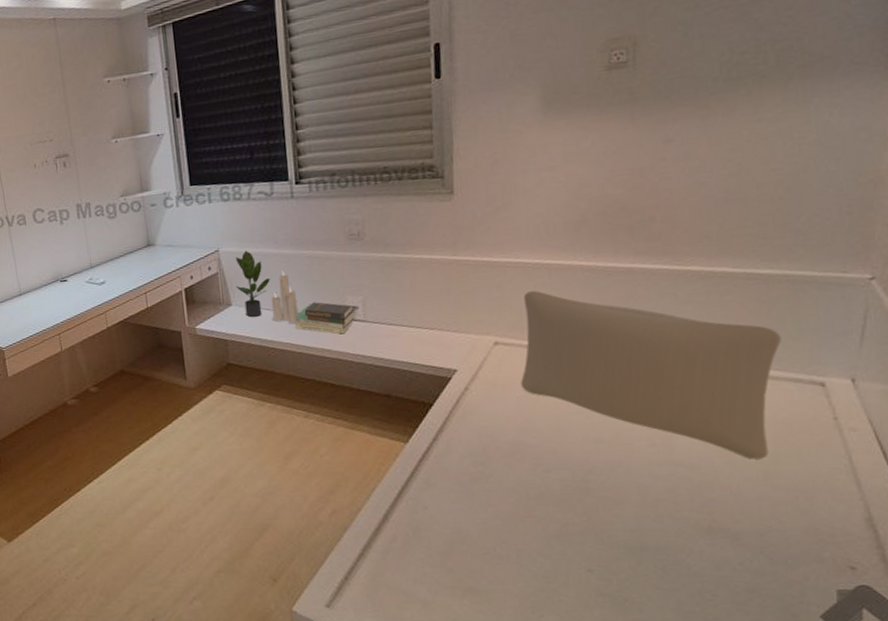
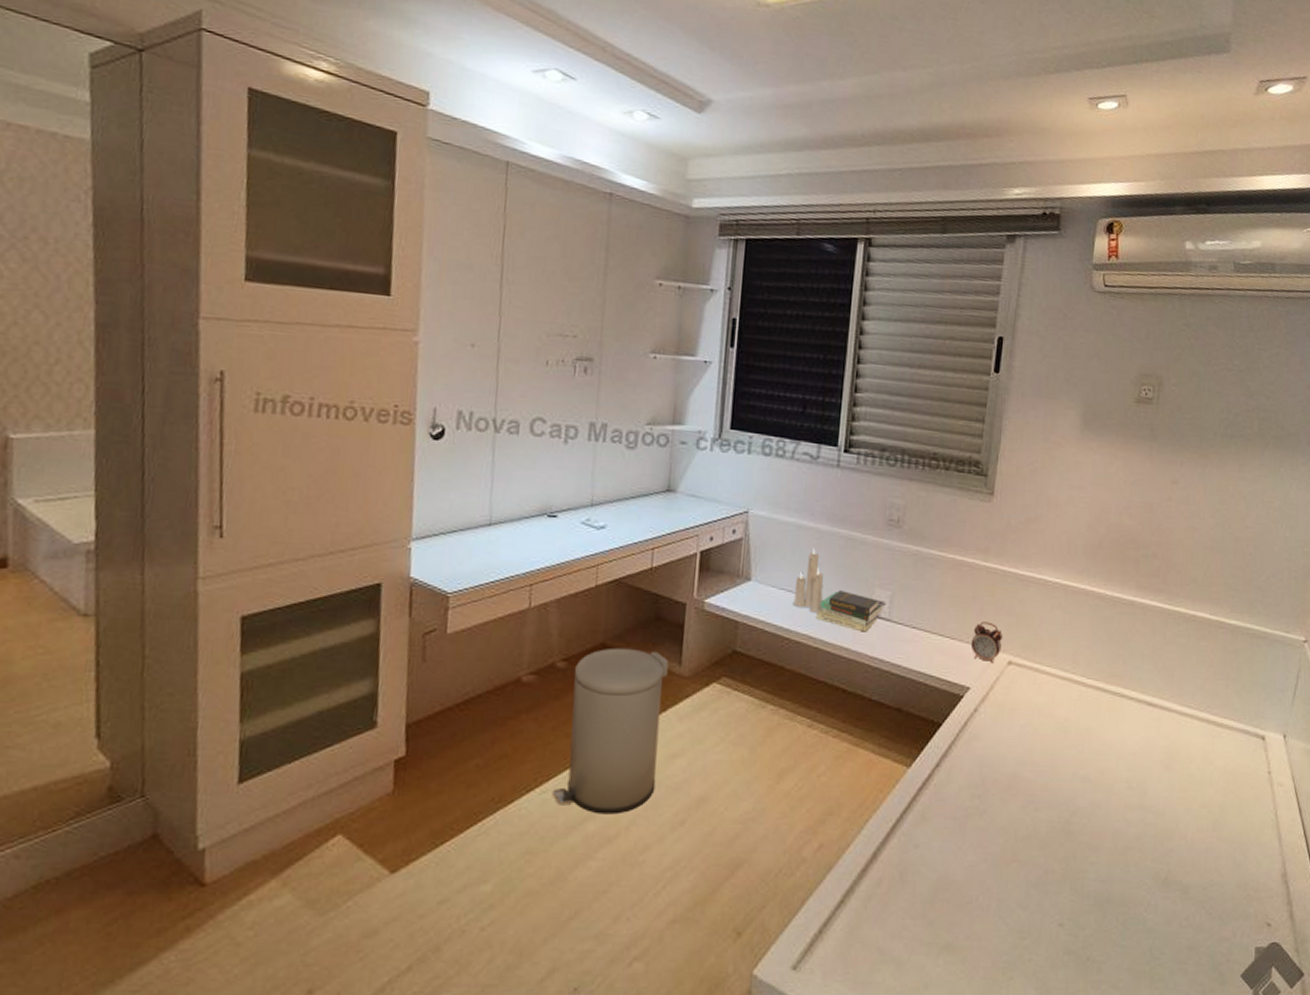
pedal bin: none [104,371,185,496] -> present [552,647,669,815]
potted plant: present [236,250,270,318] -> none [760,517,799,599]
alarm clock: none [451,309,485,346] -> present [970,621,1002,663]
cushion: present [521,290,781,459] -> none [1026,610,1238,809]

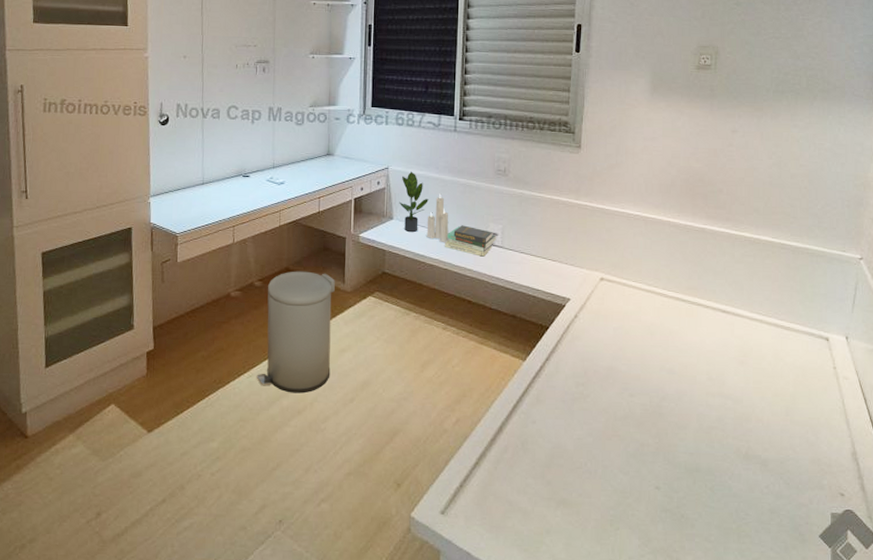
potted plant: none [760,517,799,599] -> present [399,171,429,233]
alarm clock: present [970,621,1002,663] -> none [569,247,594,279]

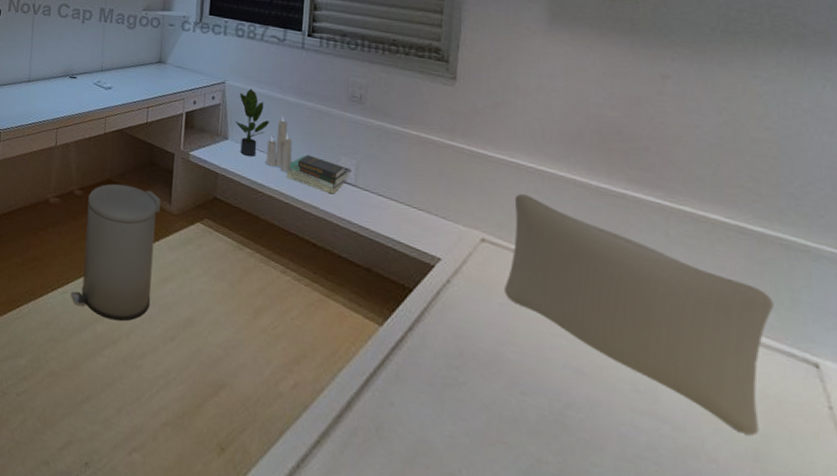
cushion: none [618,237,802,397] -> present [505,193,774,436]

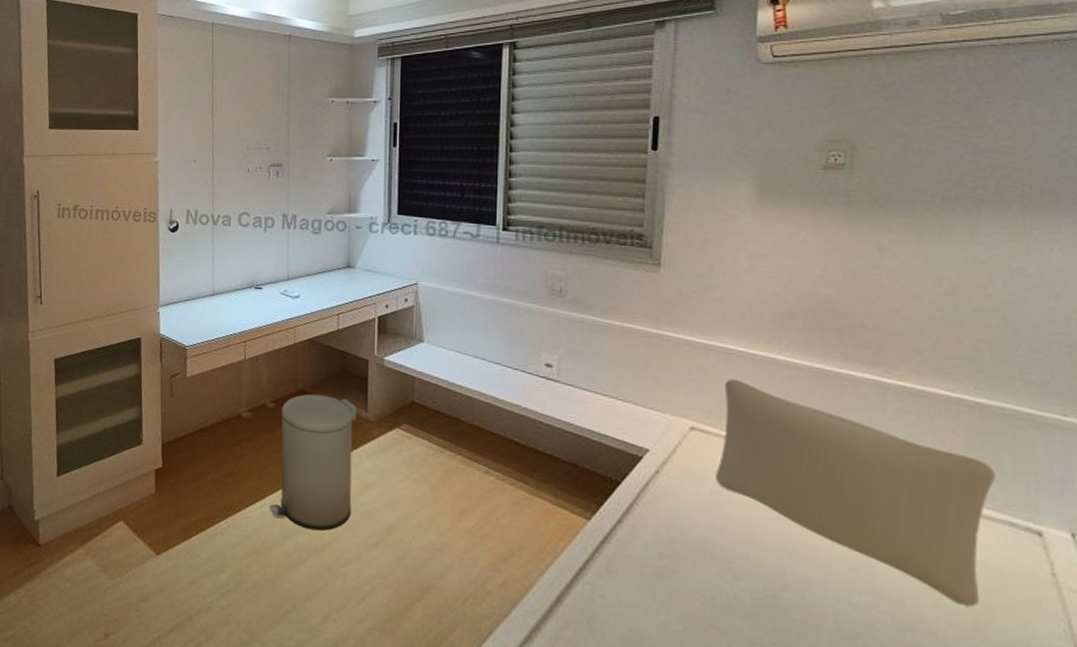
potted plant: present [235,88,269,157] -> none [430,288,466,359]
candle: present [265,116,293,174] -> none [463,315,492,373]
books: present [287,155,349,195] -> none [486,353,551,392]

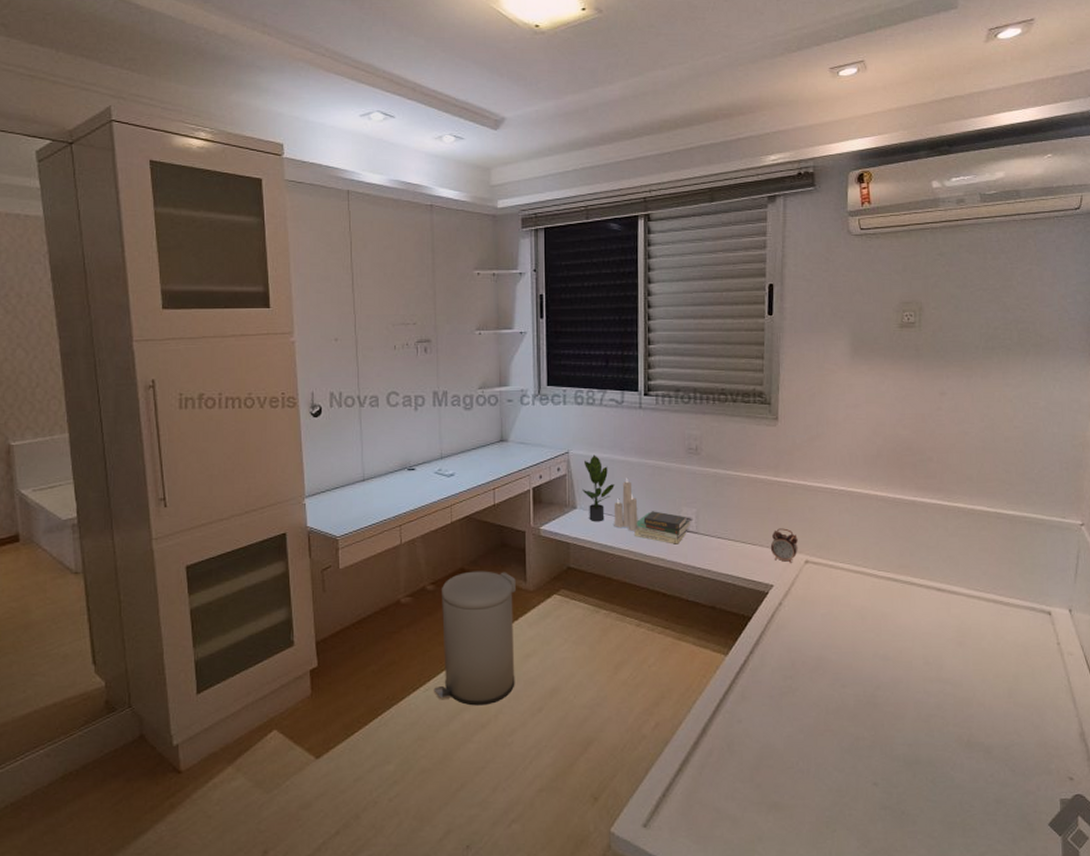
potted plant: none [430,288,466,359] -> present [582,454,614,522]
candle: none [463,315,492,373] -> present [613,477,640,532]
books: none [486,353,551,392] -> present [634,511,691,544]
alarm clock: none [646,386,682,428] -> present [770,528,798,563]
cushion: present [716,378,996,607] -> none [825,514,1021,678]

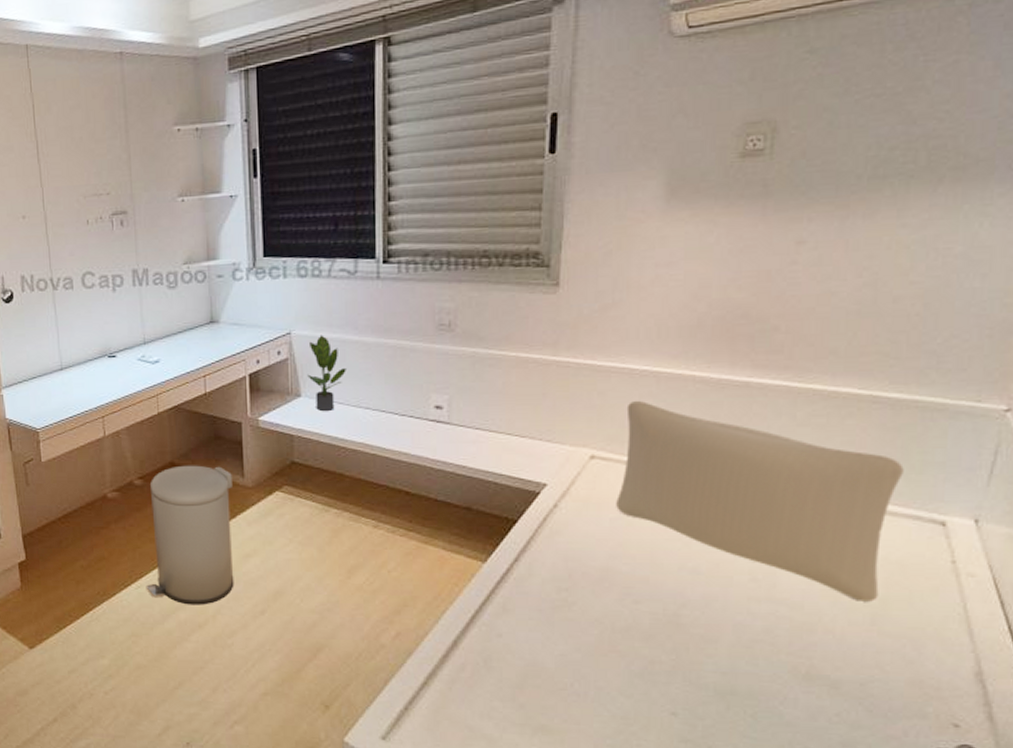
candle: present [613,477,640,532] -> none [345,360,377,423]
books: present [634,511,691,544] -> none [371,398,441,437]
alarm clock: present [770,528,798,563] -> none [544,417,581,458]
cushion: none [825,514,1021,678] -> present [616,400,904,602]

